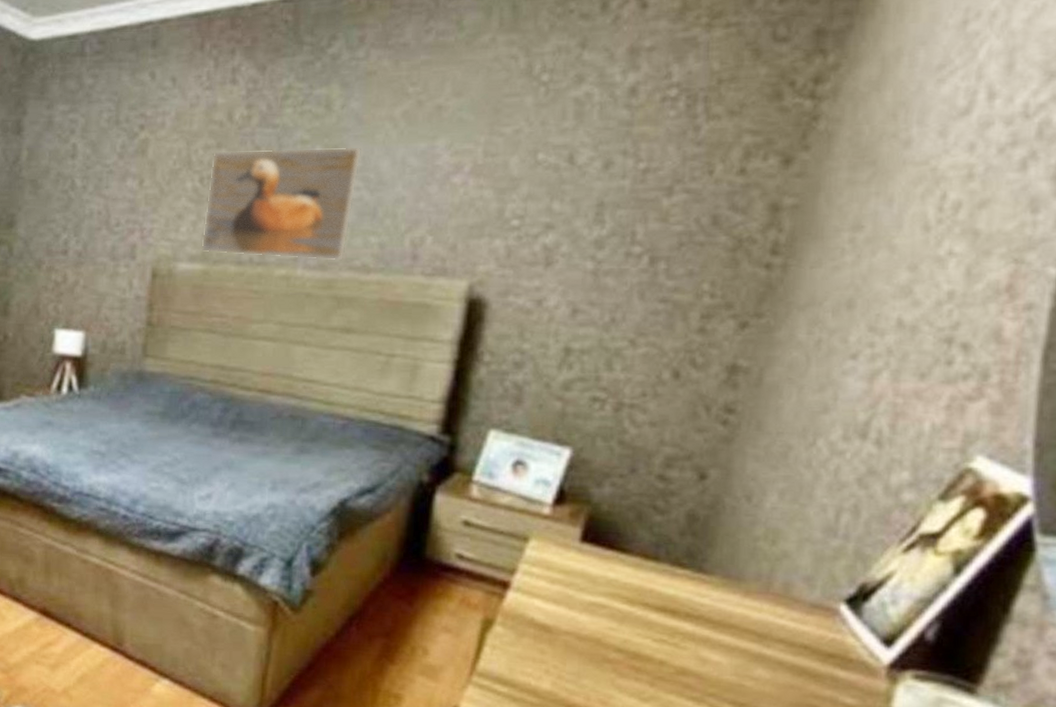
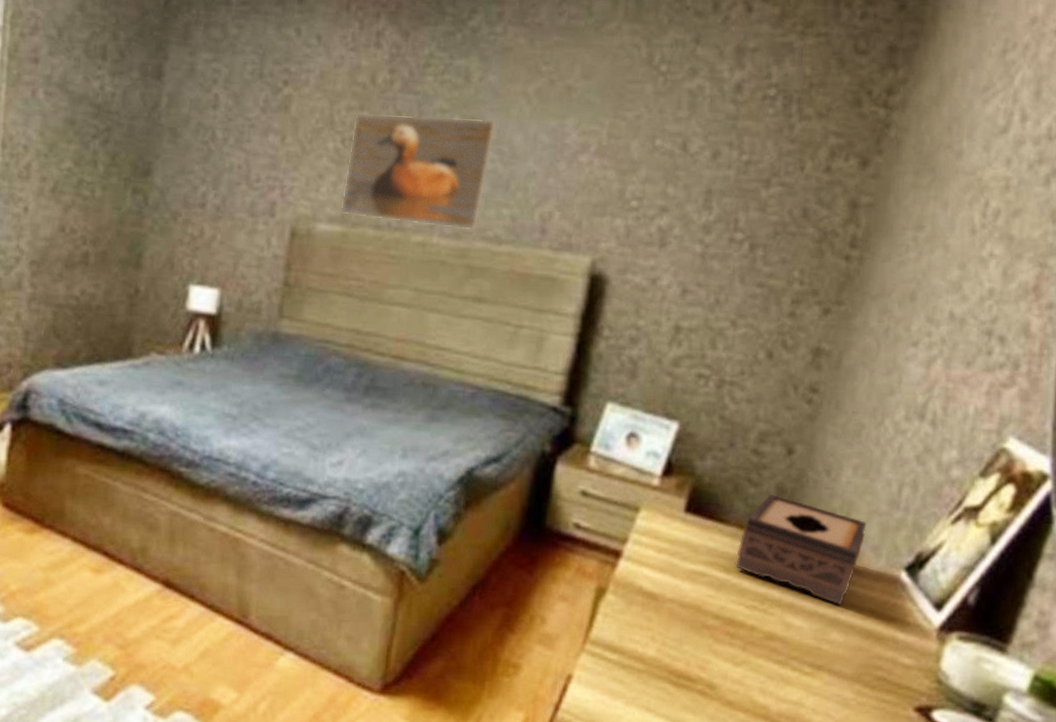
tissue box: none [640,521,797,640] -> present [736,493,867,606]

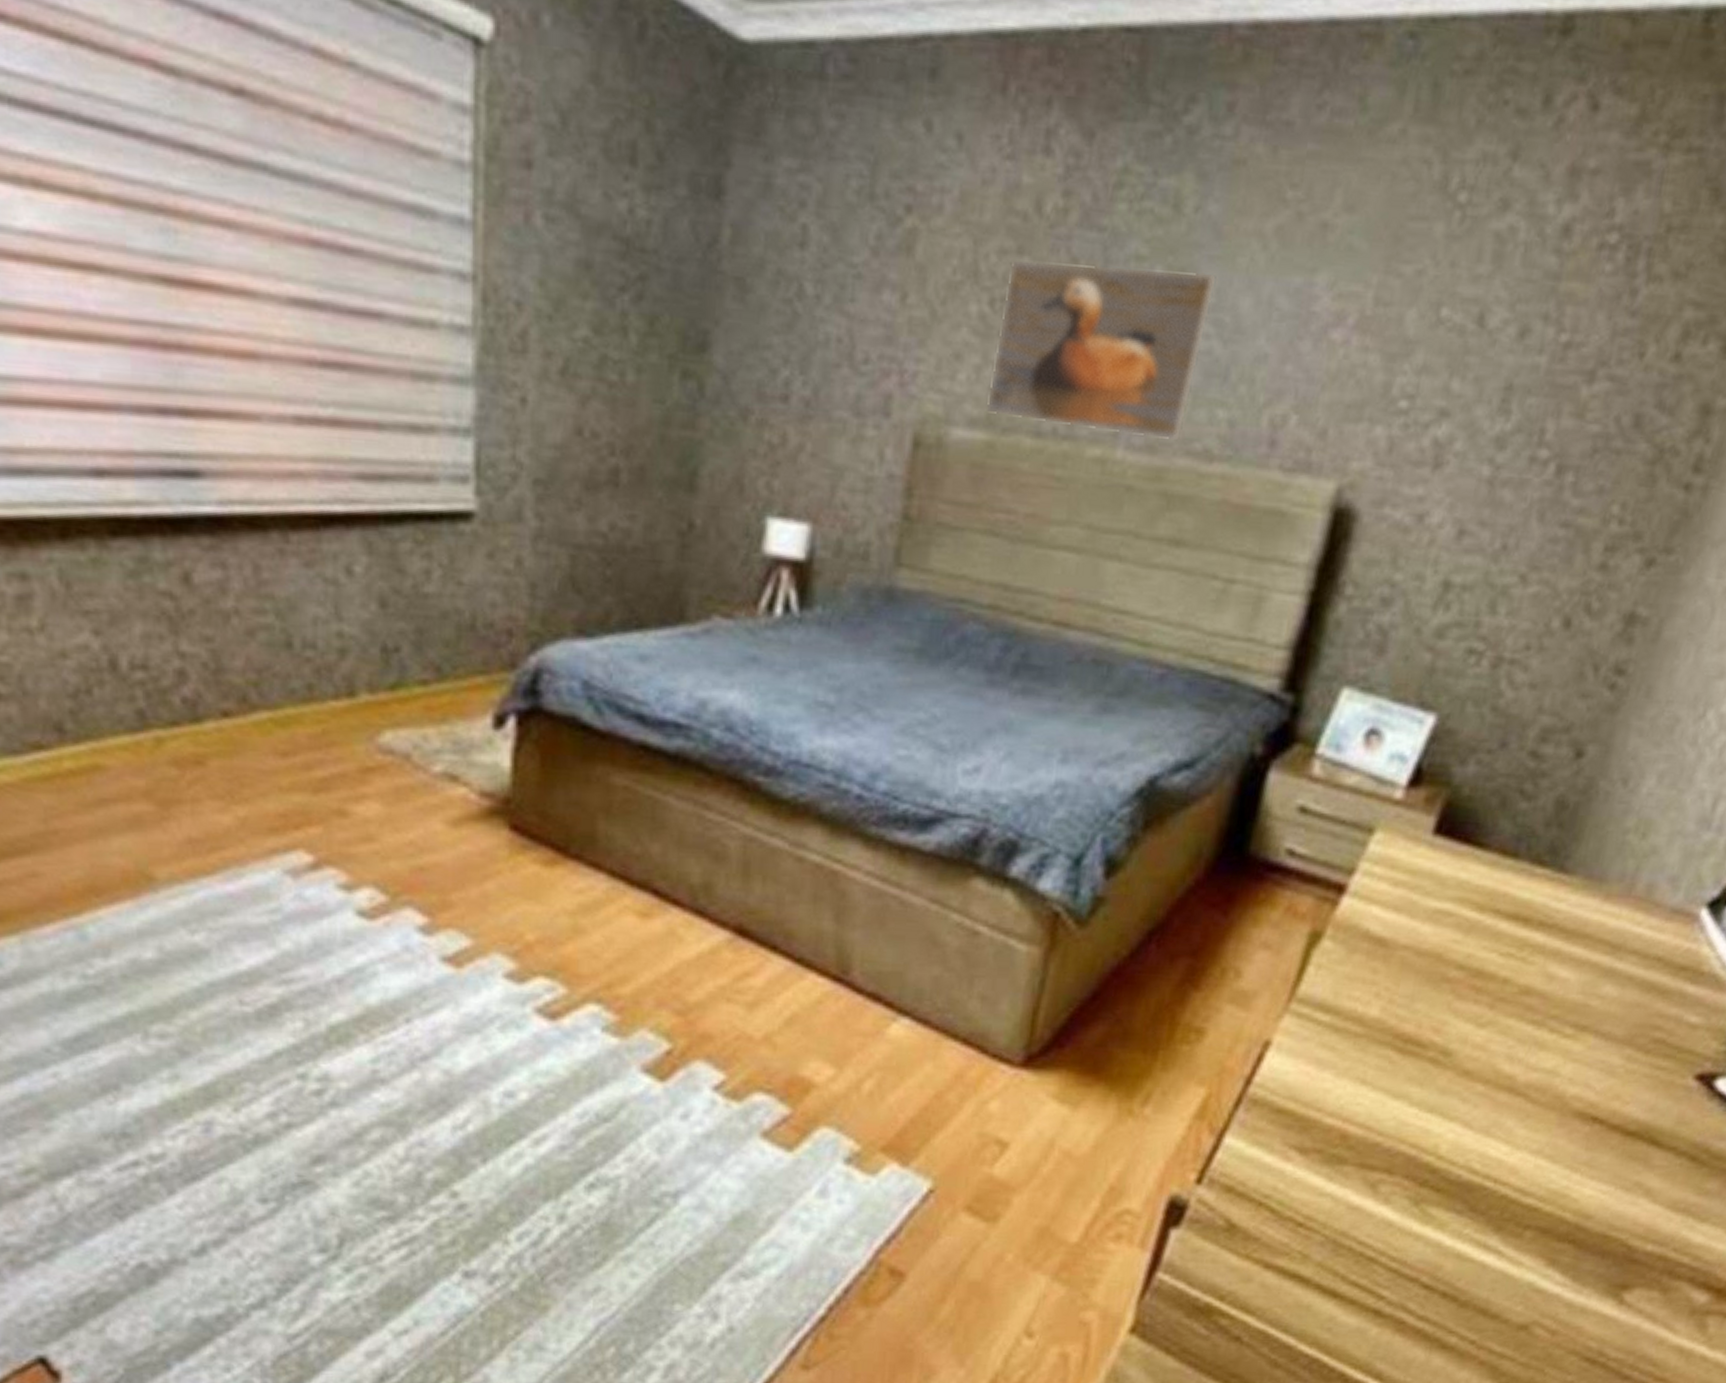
tissue box: present [736,493,867,606] -> none [1492,809,1666,952]

